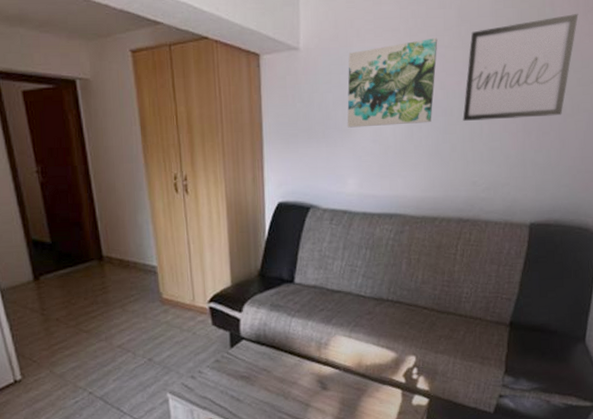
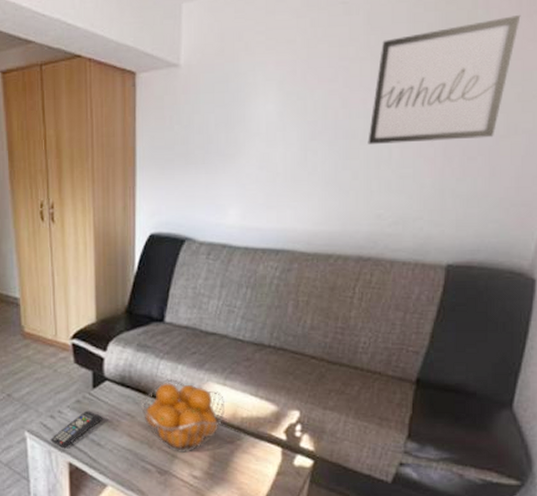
remote control: none [191,369,241,407] -> present [50,411,102,449]
fruit basket: none [275,335,351,401] -> present [140,379,224,452]
wall art: present [347,38,438,128] -> none [230,49,341,152]

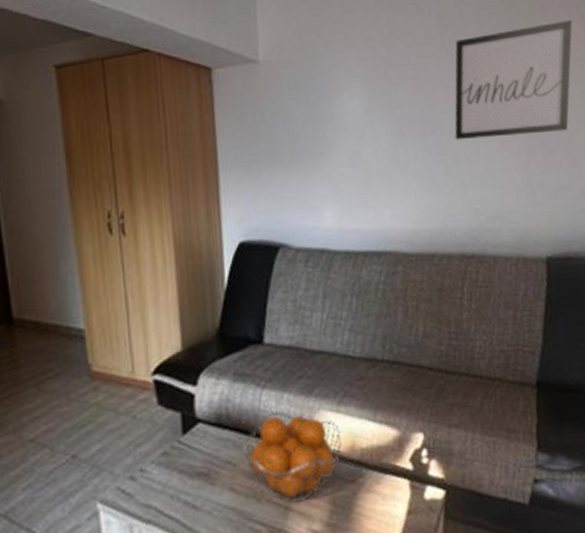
remote control: present [50,411,102,449] -> none [130,464,197,519]

